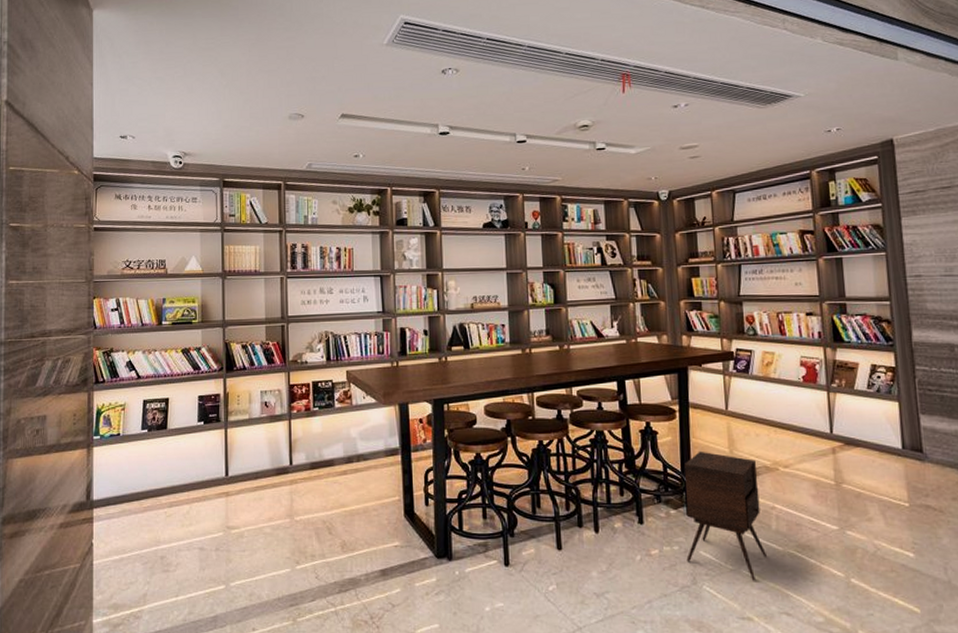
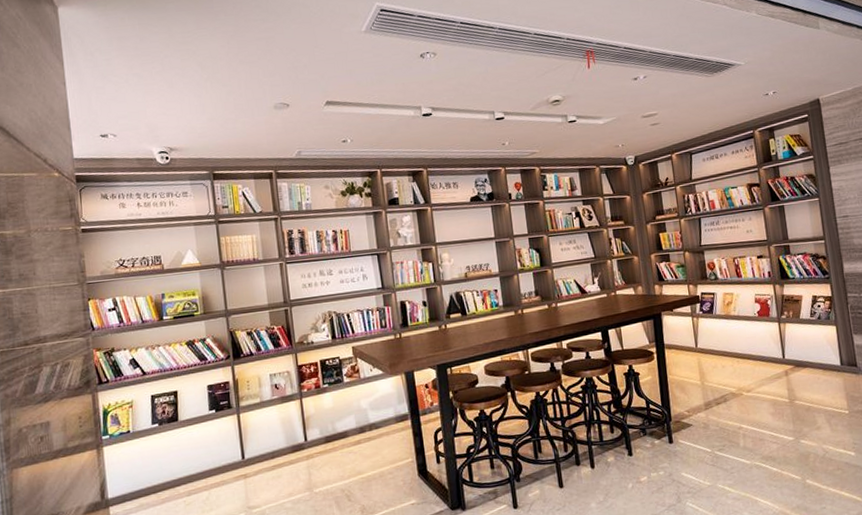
side table: present [685,451,768,581] -> none [664,385,738,493]

